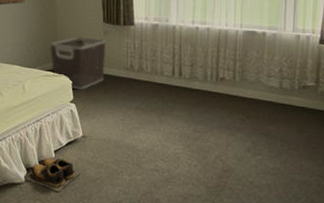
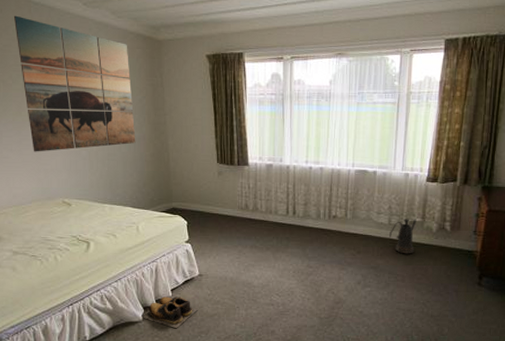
clothes hamper: present [50,36,106,90] -> none [163,176,220,230]
watering can: none [281,82,310,121] -> present [389,219,417,254]

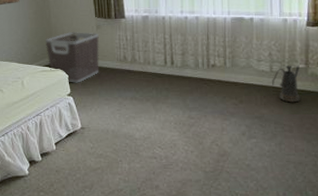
shoes: present [143,296,198,329] -> none [28,150,81,184]
clothes hamper: none [163,176,220,230] -> present [46,31,99,83]

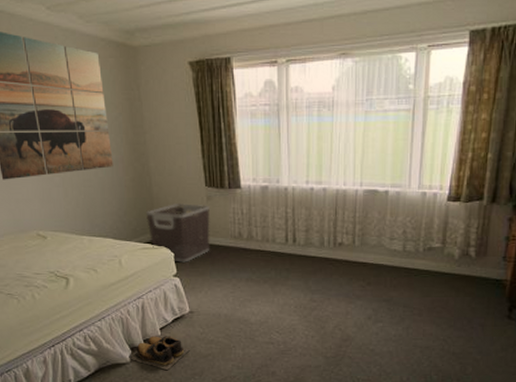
shoes: none [28,150,81,184] -> present [130,336,190,371]
watering can: present [272,65,300,103] -> none [404,244,436,285]

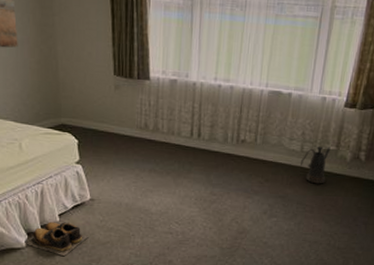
clothes hamper: present [146,202,210,262] -> none [51,89,117,150]
watering can: none [404,244,436,285] -> present [300,146,331,184]

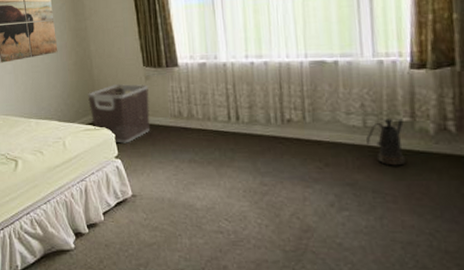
shoes: present [26,222,88,257] -> none [74,221,134,260]
clothes hamper: none [51,89,117,150] -> present [88,83,151,143]

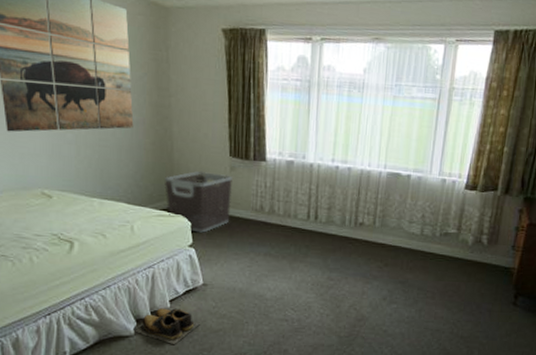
shoes: none [74,221,134,260] -> present [135,308,200,345]
watering can: present [366,118,406,166] -> none [421,229,452,269]

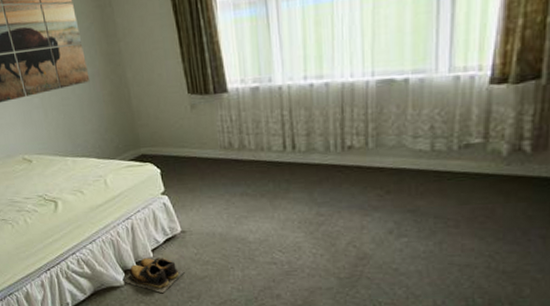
clothes hamper: present [165,170,232,233] -> none [128,114,199,179]

